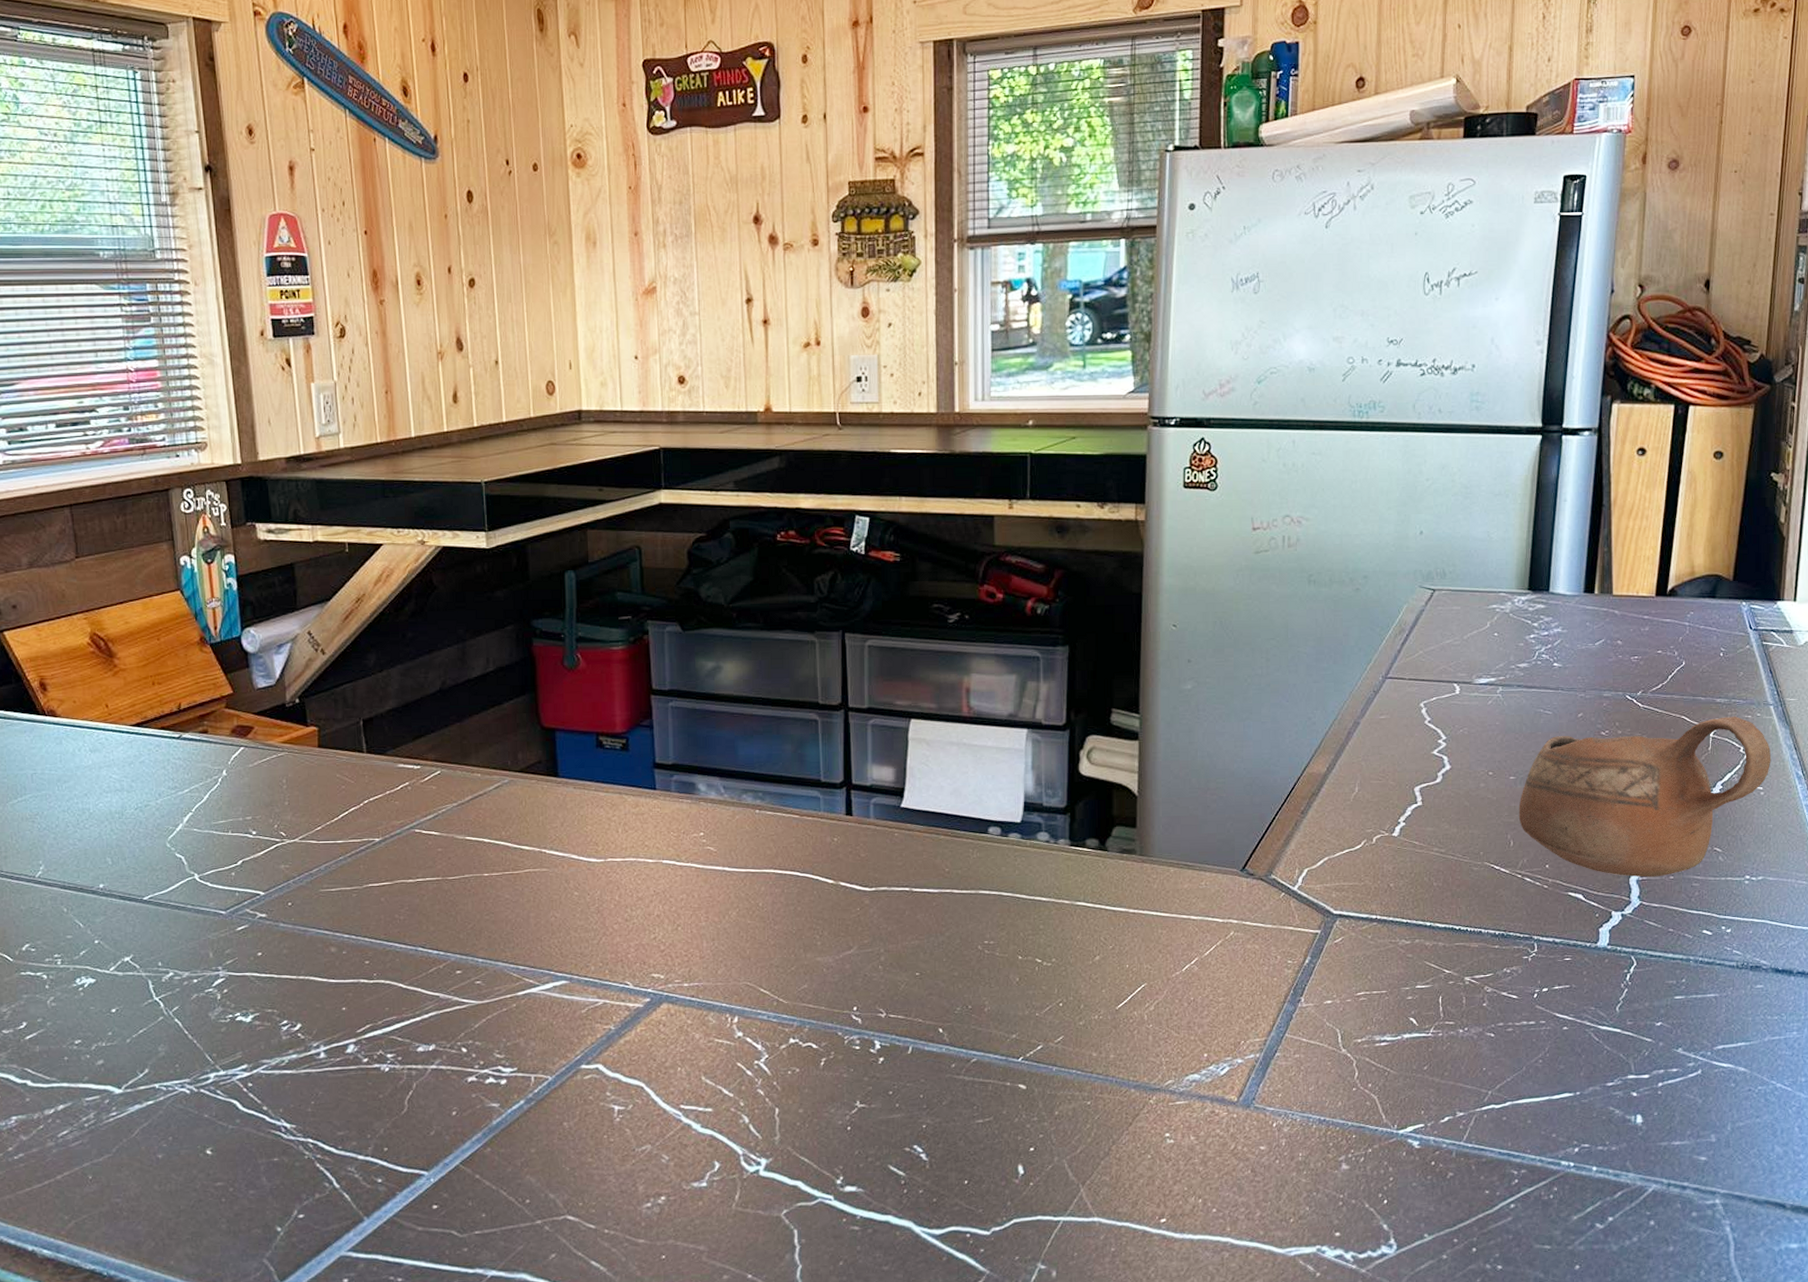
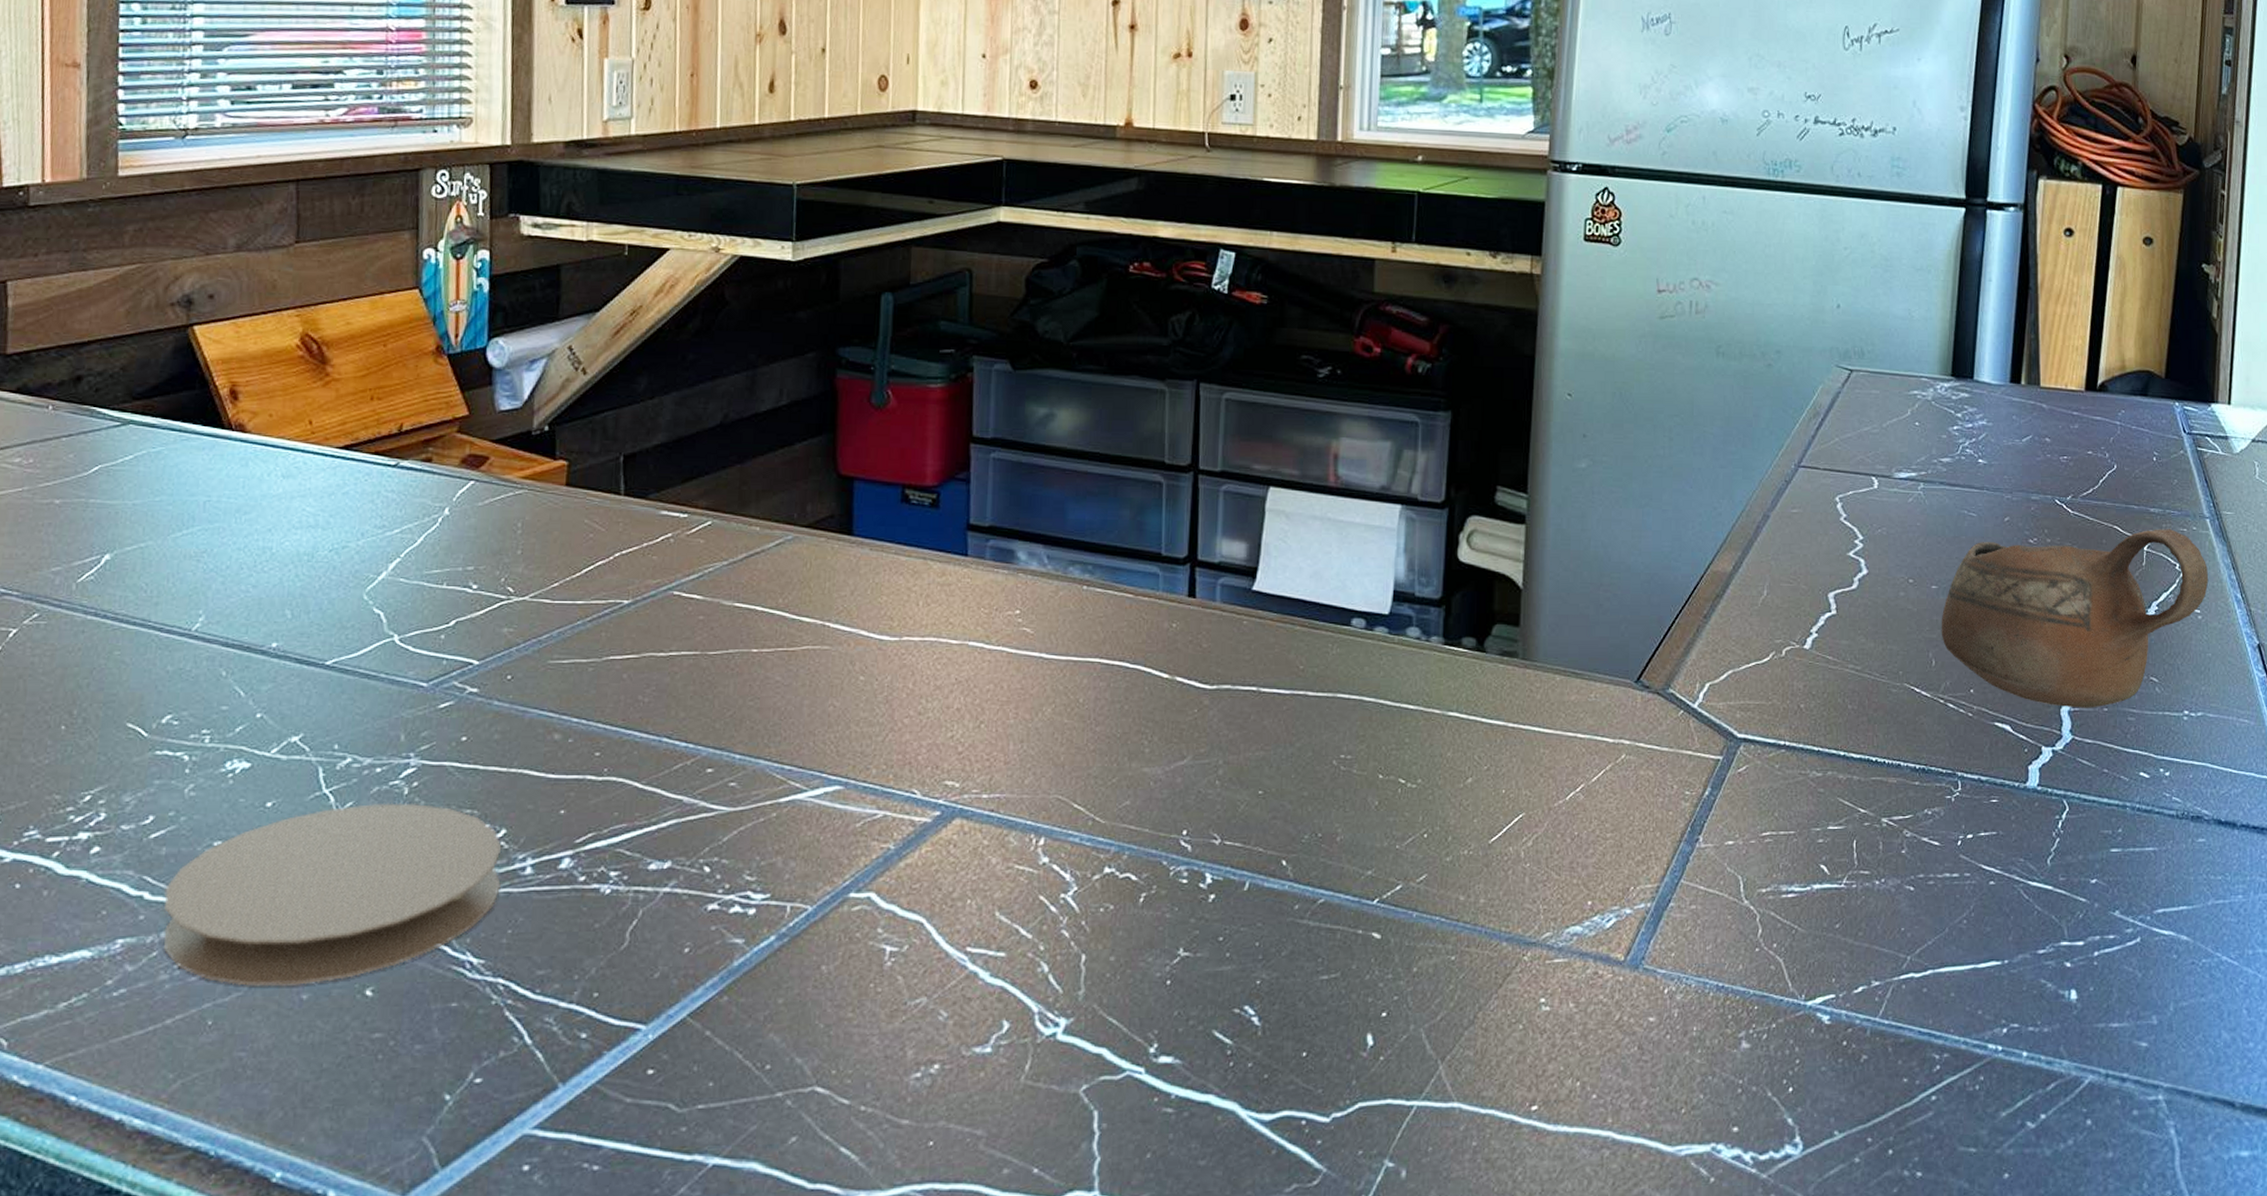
coaster: none [42,1005,302,1149] -> present [164,802,502,986]

